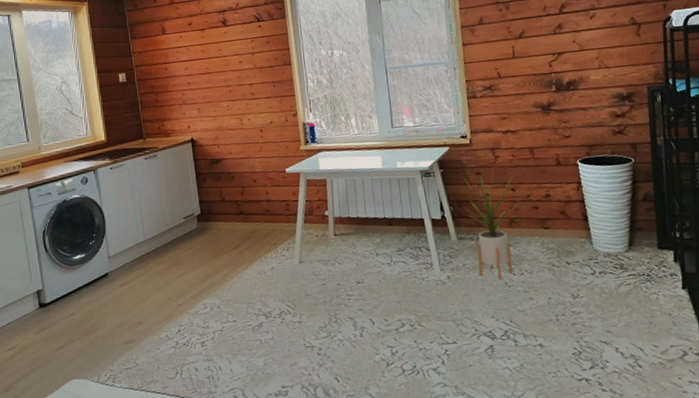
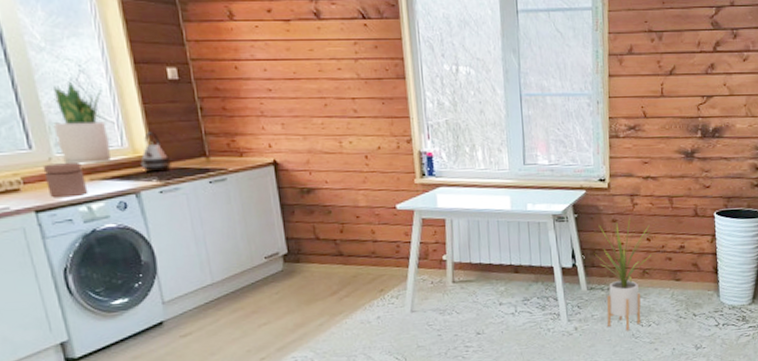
jar: none [35,149,63,177] -> present [42,163,88,198]
planter: none [43,90,79,151] -> present [53,81,111,165]
kettle: none [98,123,119,154] -> present [140,132,171,172]

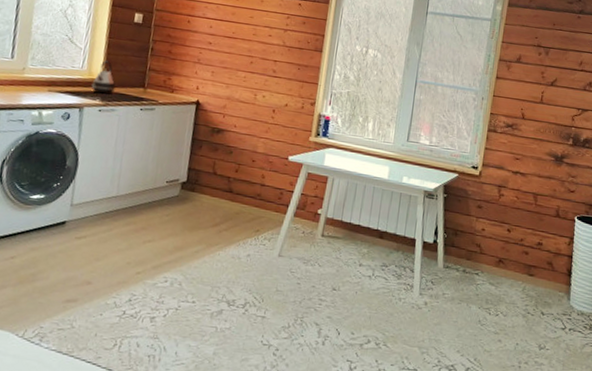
jar: present [42,163,88,198] -> none [13,72,46,103]
planter: present [53,81,111,165] -> none [33,11,81,79]
house plant: present [594,215,652,331] -> none [455,204,512,316]

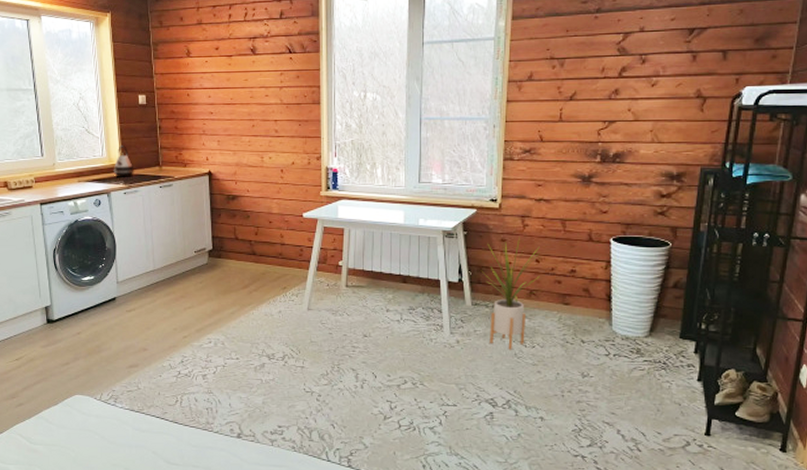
house plant: none [455,204,512,316] -> present [481,235,540,350]

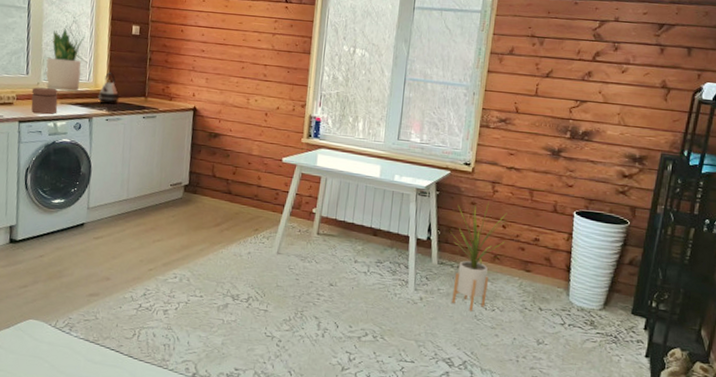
jar: none [49,168,76,194] -> present [31,87,58,115]
planter: none [59,105,93,169] -> present [46,28,85,92]

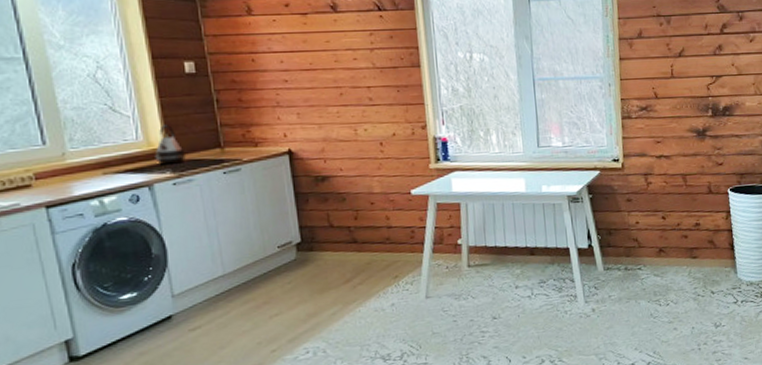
jar: present [31,87,58,115] -> none [55,157,101,193]
planter: present [46,28,85,92] -> none [68,77,125,159]
house plant: present [449,200,507,311] -> none [609,194,667,311]

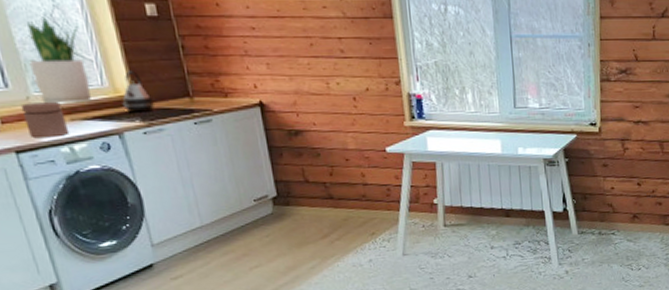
jar: none [55,157,101,193] -> present [20,102,70,139]
planter: none [68,77,125,159] -> present [27,16,91,104]

